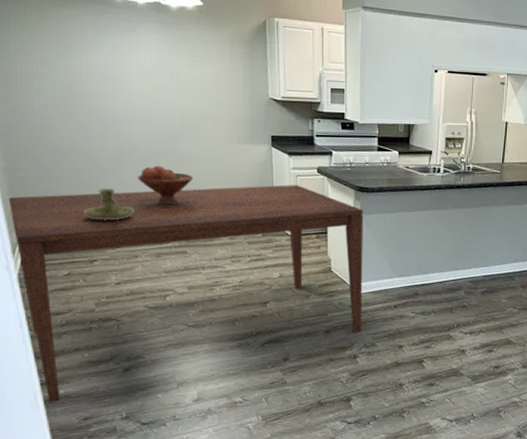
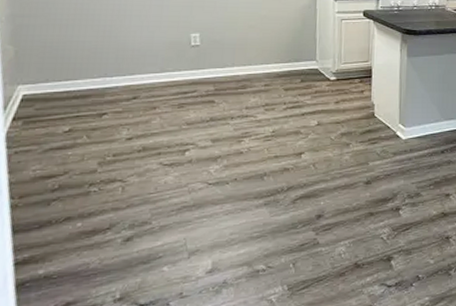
dining table: present [8,185,364,403] -> none [8,29,411,287]
candle holder: present [83,189,134,221] -> none [97,36,158,69]
fruit bowl: present [138,165,194,205] -> none [166,10,229,51]

